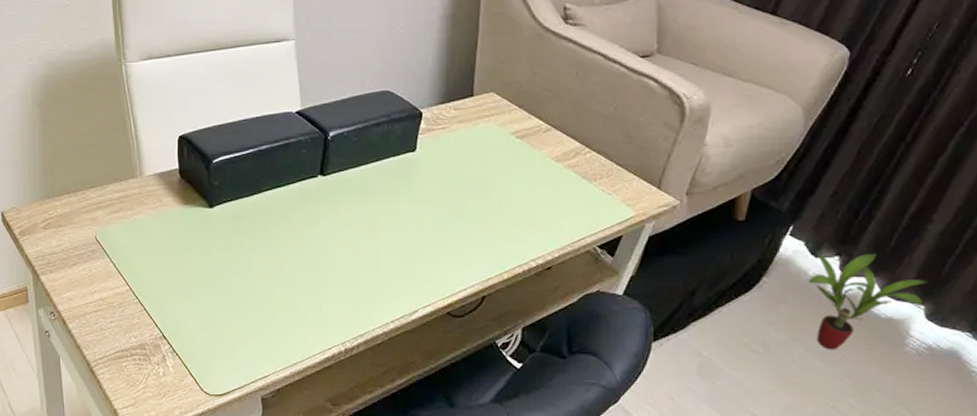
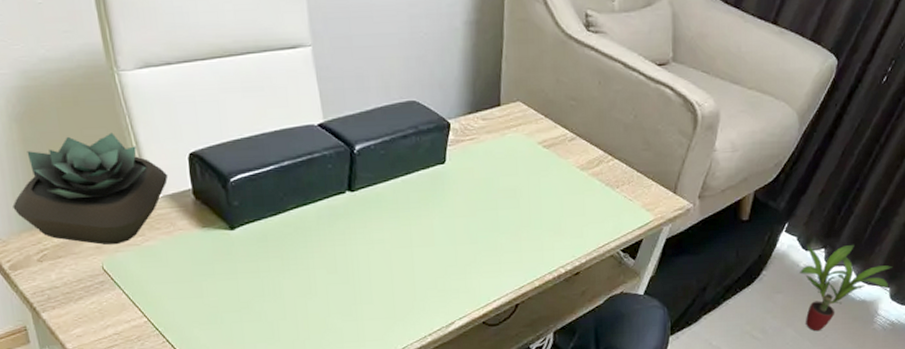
succulent plant: none [28,116,159,216] -> present [13,132,169,245]

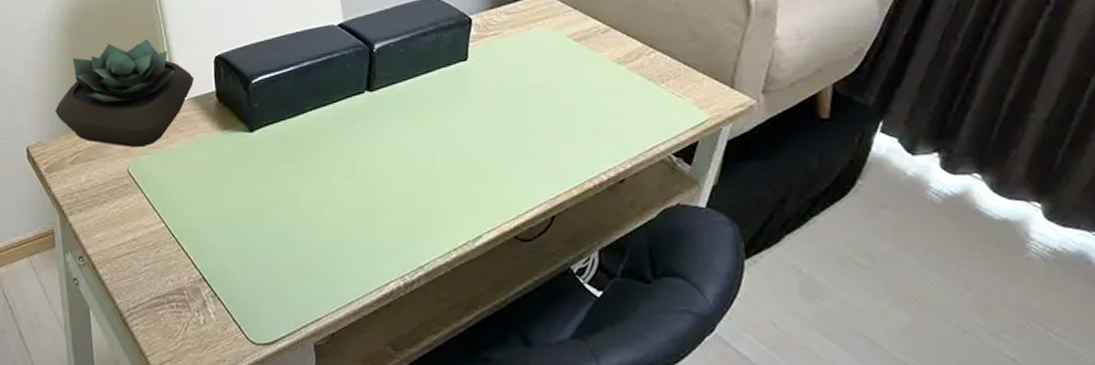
potted plant: present [800,244,892,332] -> none [908,147,1039,260]

